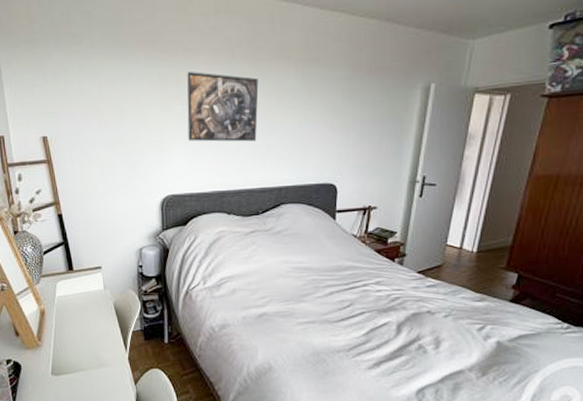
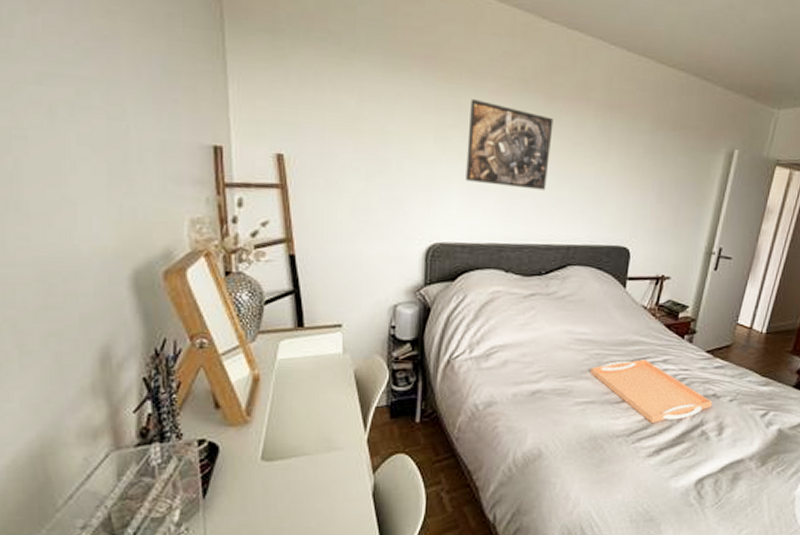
serving tray: none [309,282,427,340] -> present [590,359,712,424]

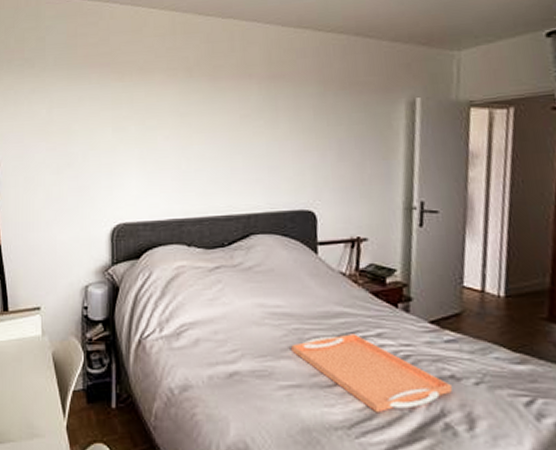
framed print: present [465,99,554,190] -> none [141,91,219,164]

